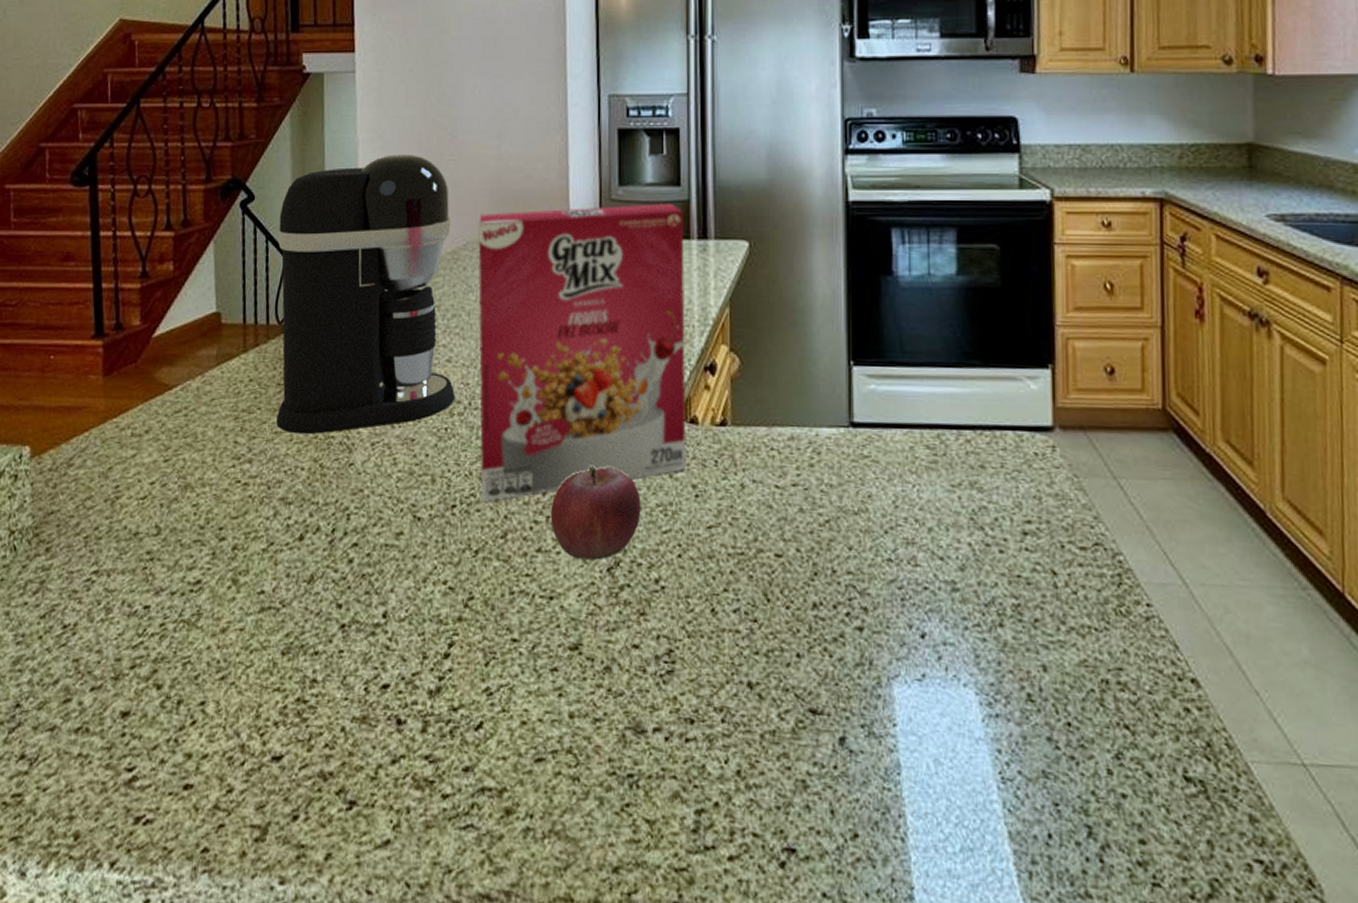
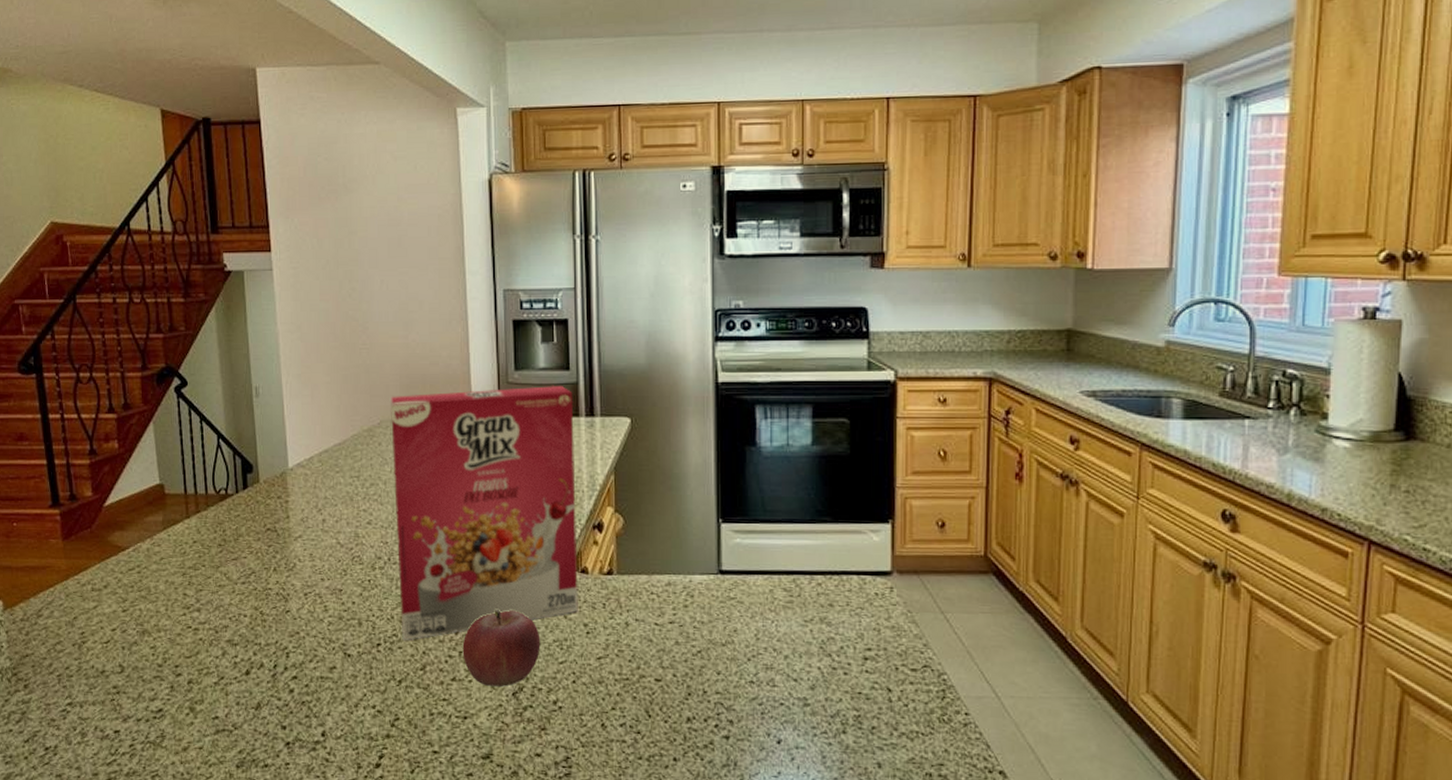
coffee maker: present [276,154,456,435] -> none [210,344,376,587]

